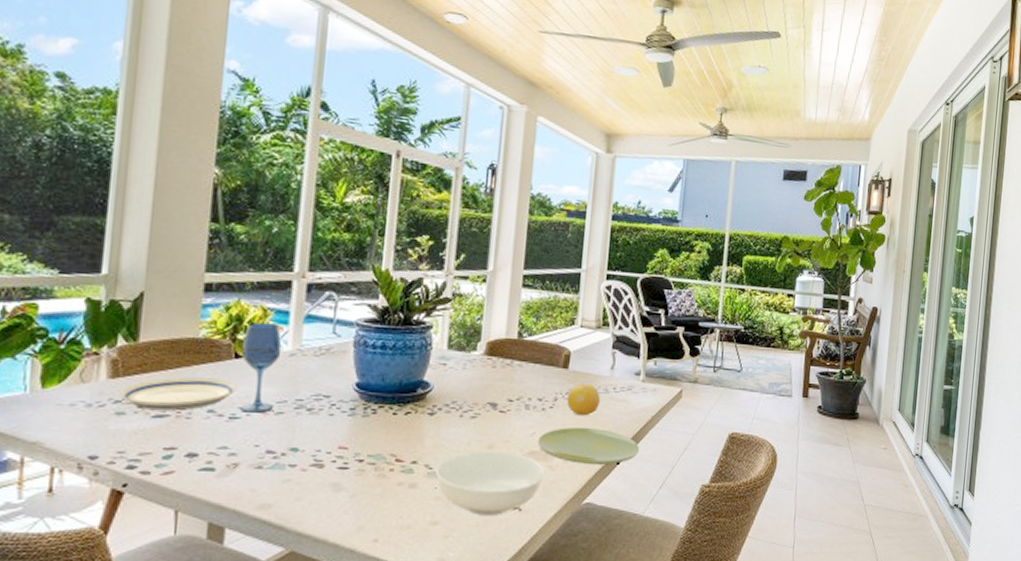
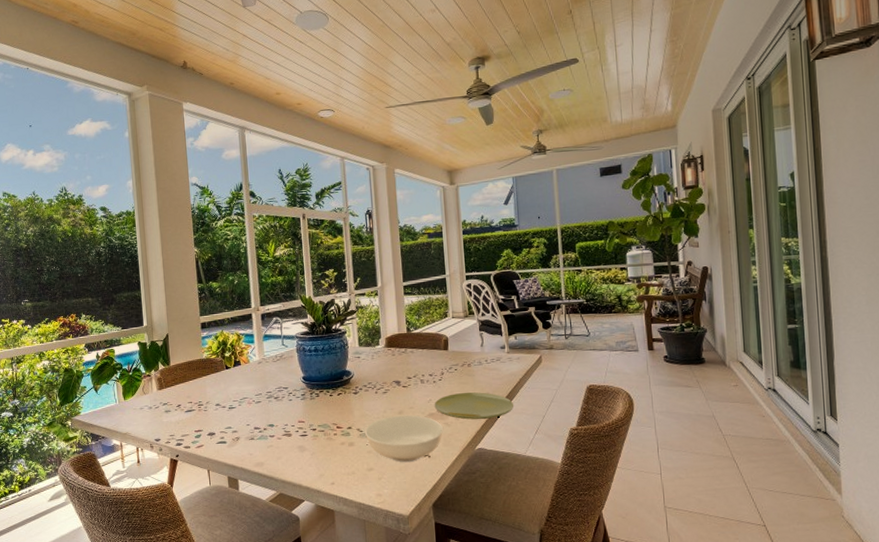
plate: present [120,377,238,411] -> none [166,383,231,408]
wineglass: present [241,322,282,413] -> none [229,343,255,404]
fruit: present [566,383,600,416] -> none [450,359,477,384]

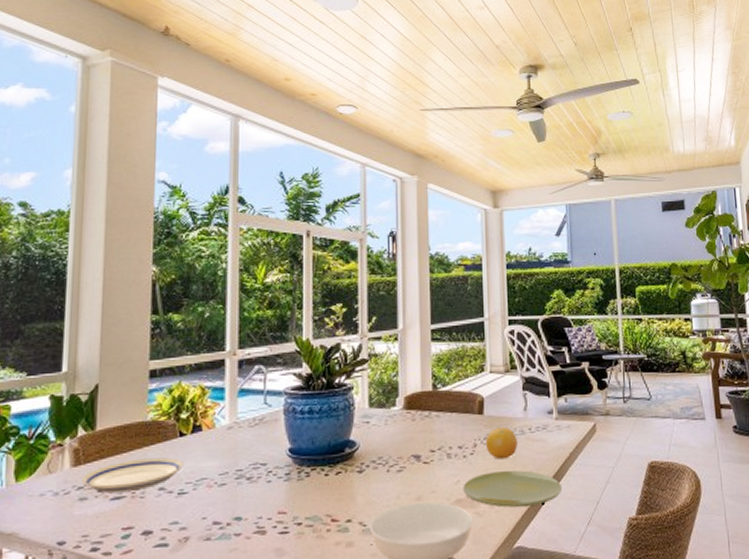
plate: none [166,383,231,408] -> present [82,457,184,493]
fruit: none [450,359,477,384] -> present [485,427,518,460]

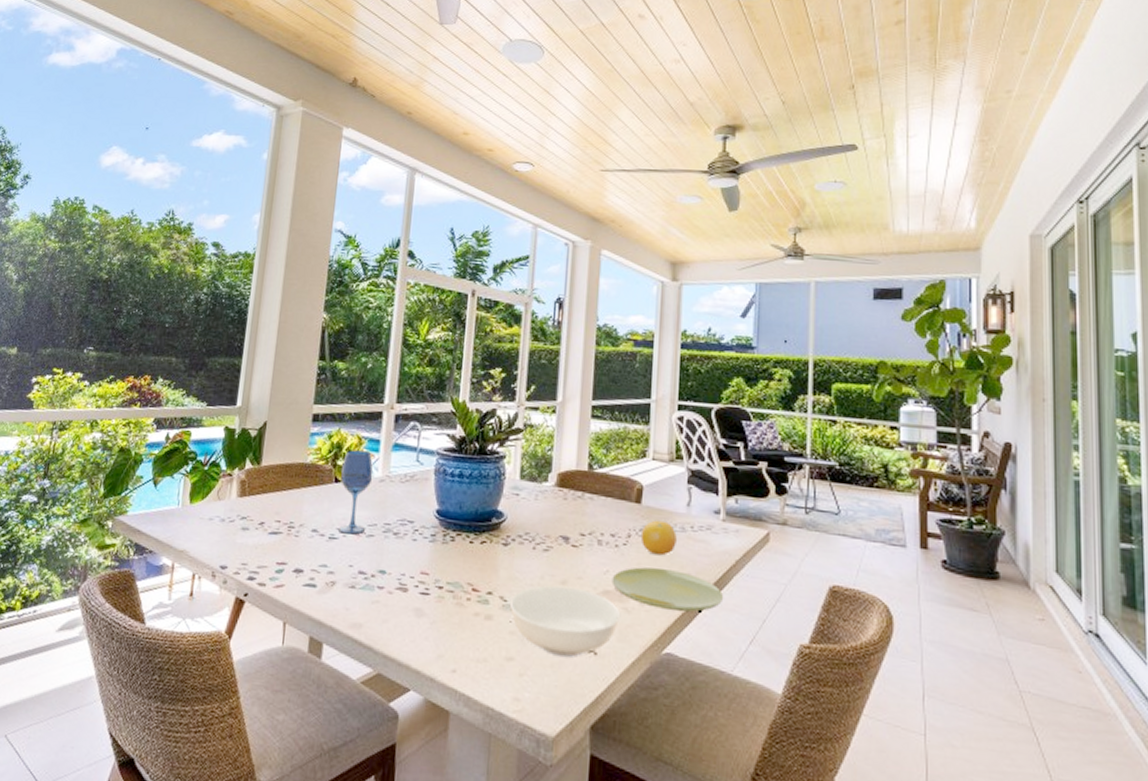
plate: present [82,457,184,493] -> none [246,498,337,529]
wineglass: none [186,400,220,487] -> present [339,450,374,535]

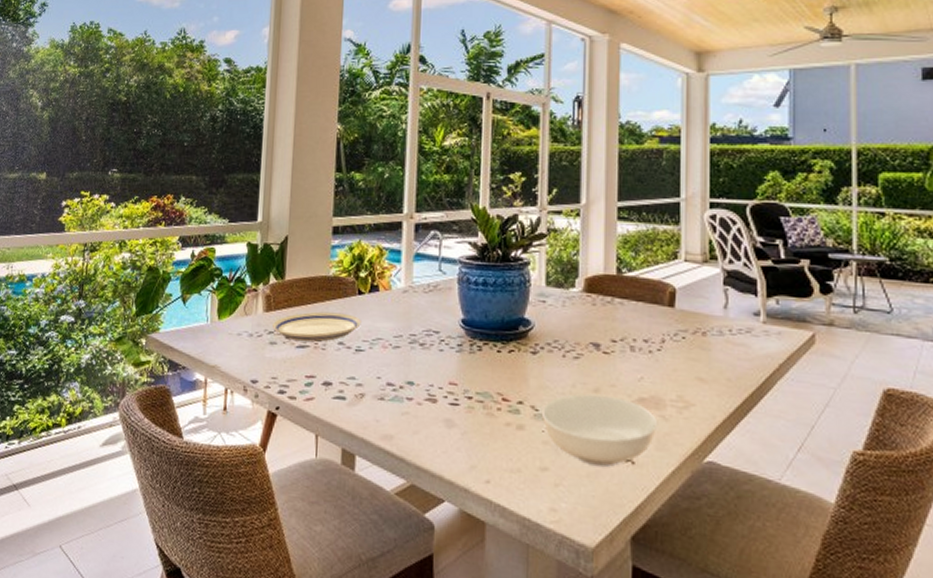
plate: none [246,498,337,529] -> present [273,311,361,342]
wineglass: present [339,450,374,535] -> none [364,261,396,346]
plate: present [611,567,724,612] -> none [647,373,768,419]
fruit: present [640,520,677,556] -> none [675,324,714,361]

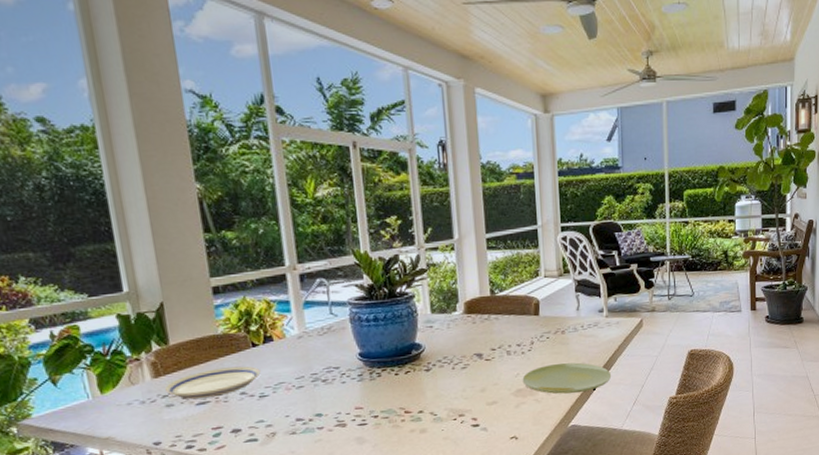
bowl: present [541,393,658,467] -> none [439,392,533,447]
plate: none [647,373,768,419] -> present [522,362,612,394]

